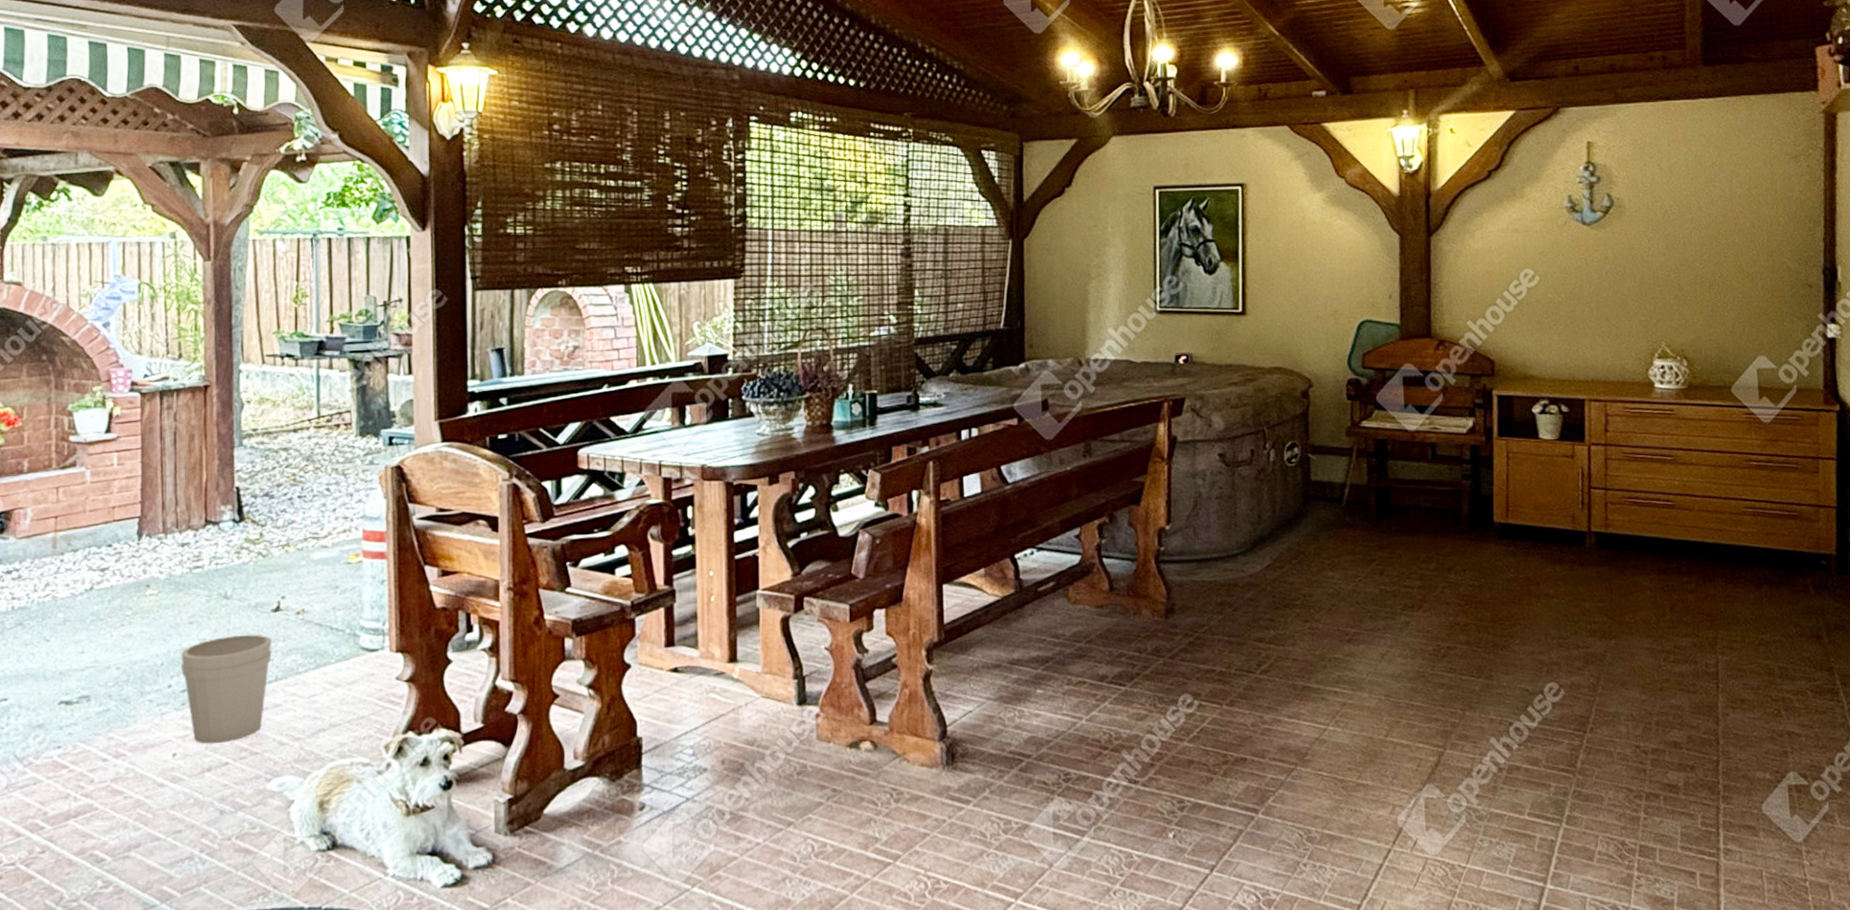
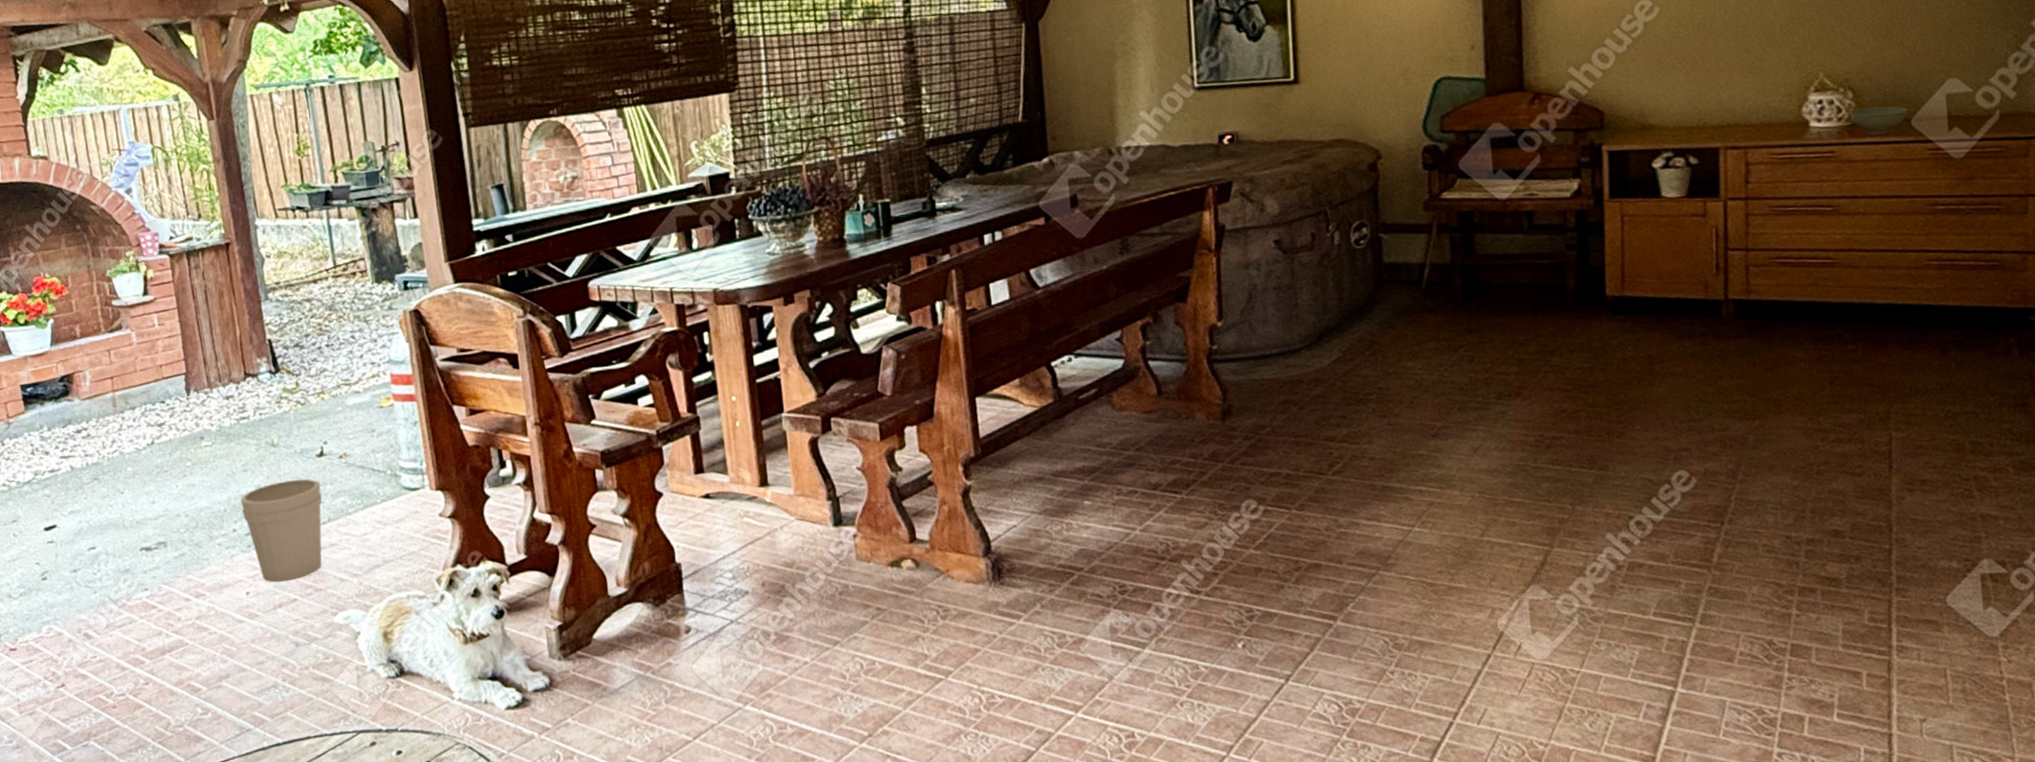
bowl: none [1684,374,1729,399] -> present [1849,106,1908,136]

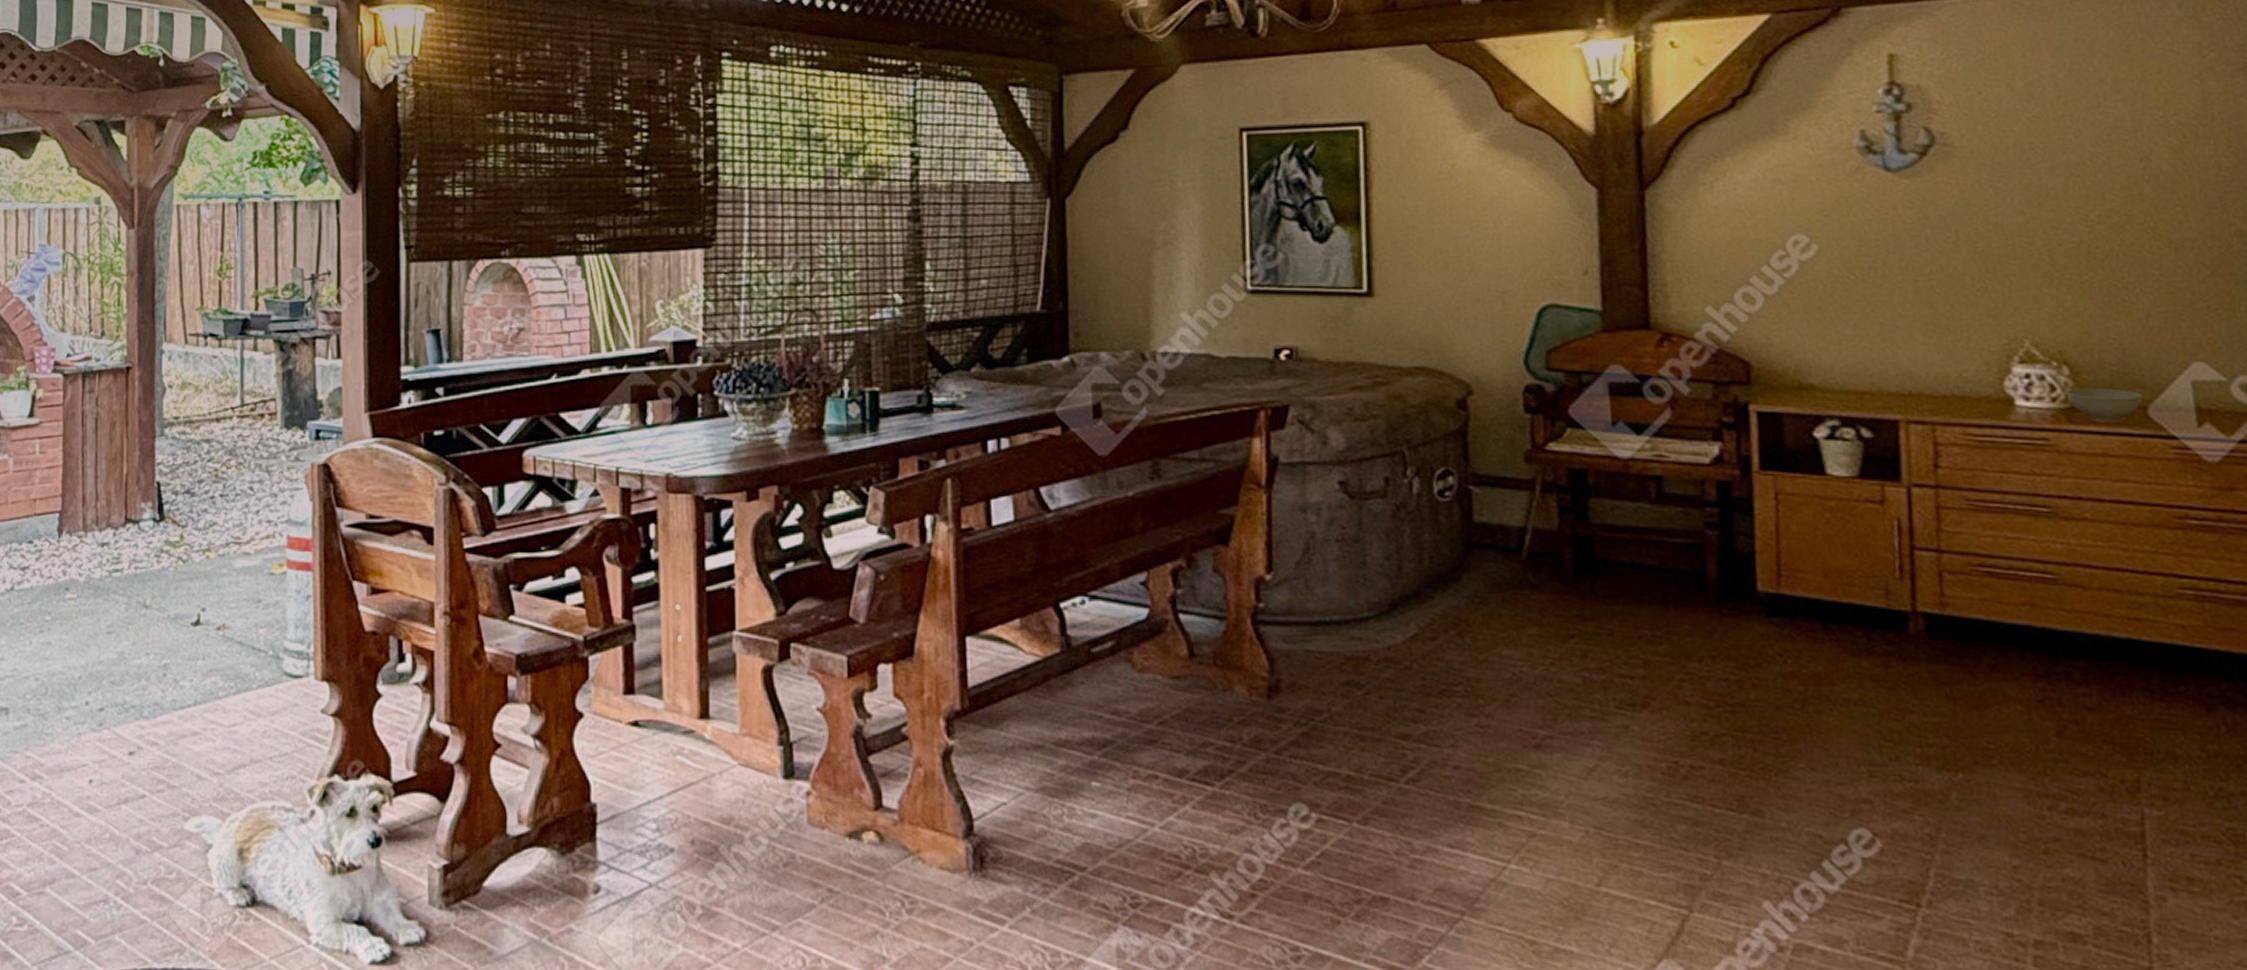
bucket: present [240,479,323,583] -> none [98,649,192,773]

